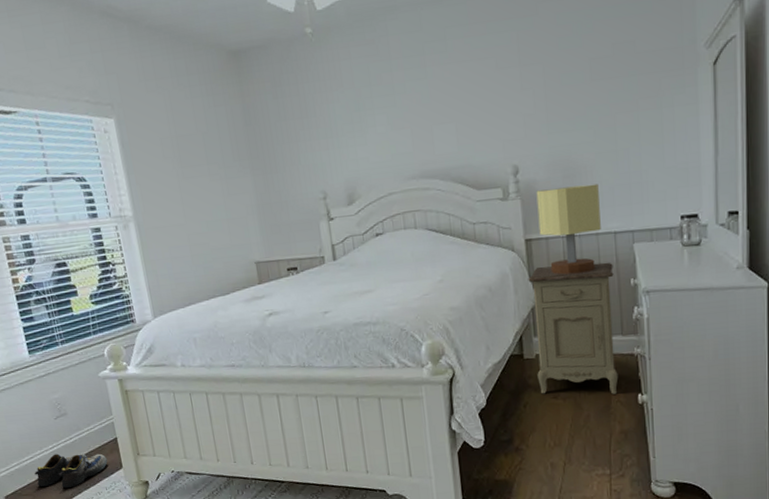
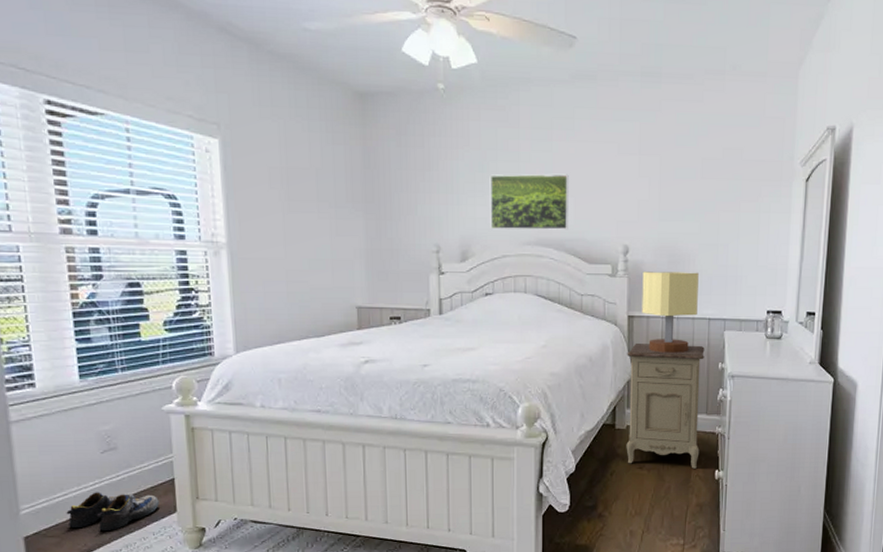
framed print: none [367,99,453,169] -> present [490,173,569,230]

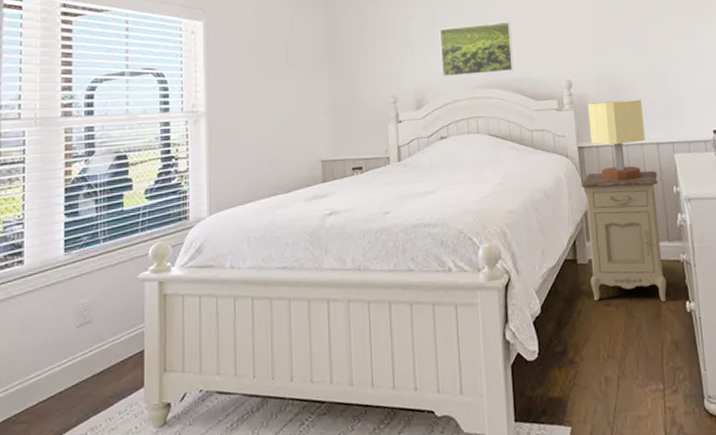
shoe: present [66,492,159,531] -> none [37,369,128,413]

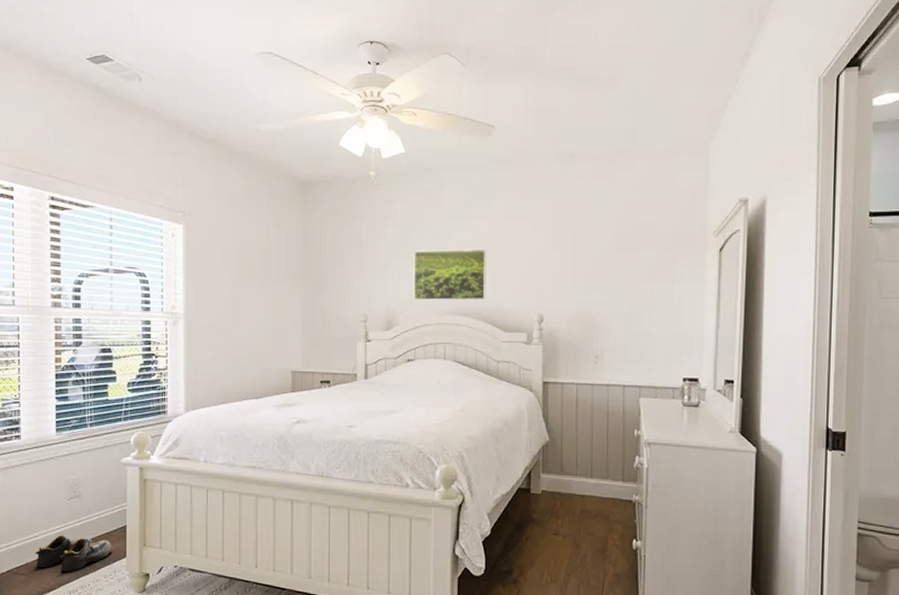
shoe: none [37,369,128,413] -> present [35,535,112,572]
nightstand: present [581,170,667,302] -> none [541,409,620,537]
table lamp: present [587,99,645,181] -> none [556,339,613,419]

